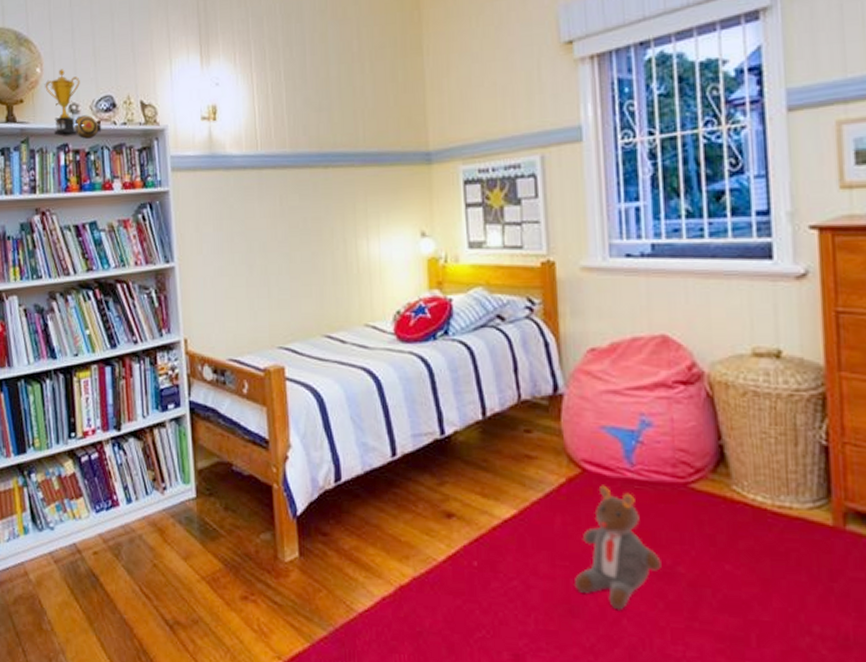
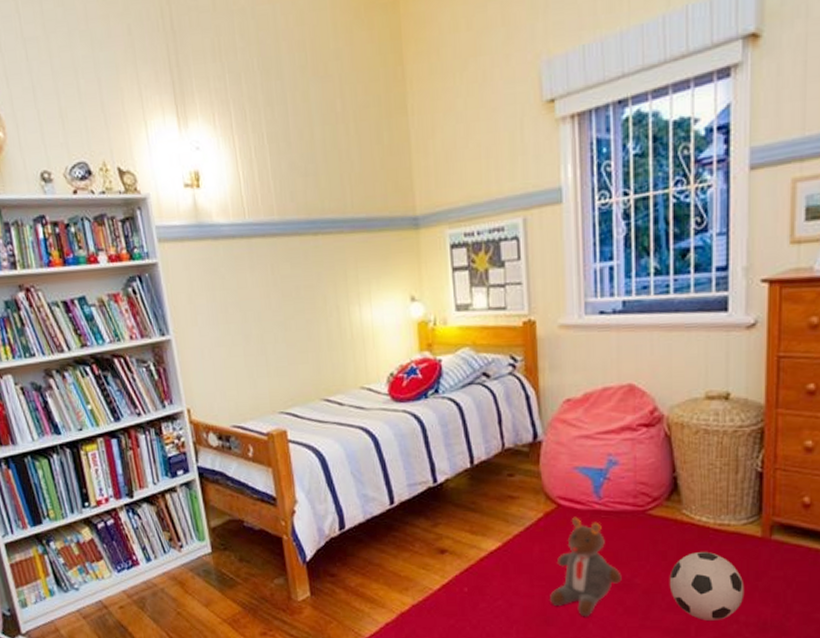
trophy: present [45,69,80,137] -> none [11,133,54,208]
toy robot: present [74,115,102,139] -> none [49,184,80,210]
soccer ball: none [720,539,817,629] -> present [669,552,745,620]

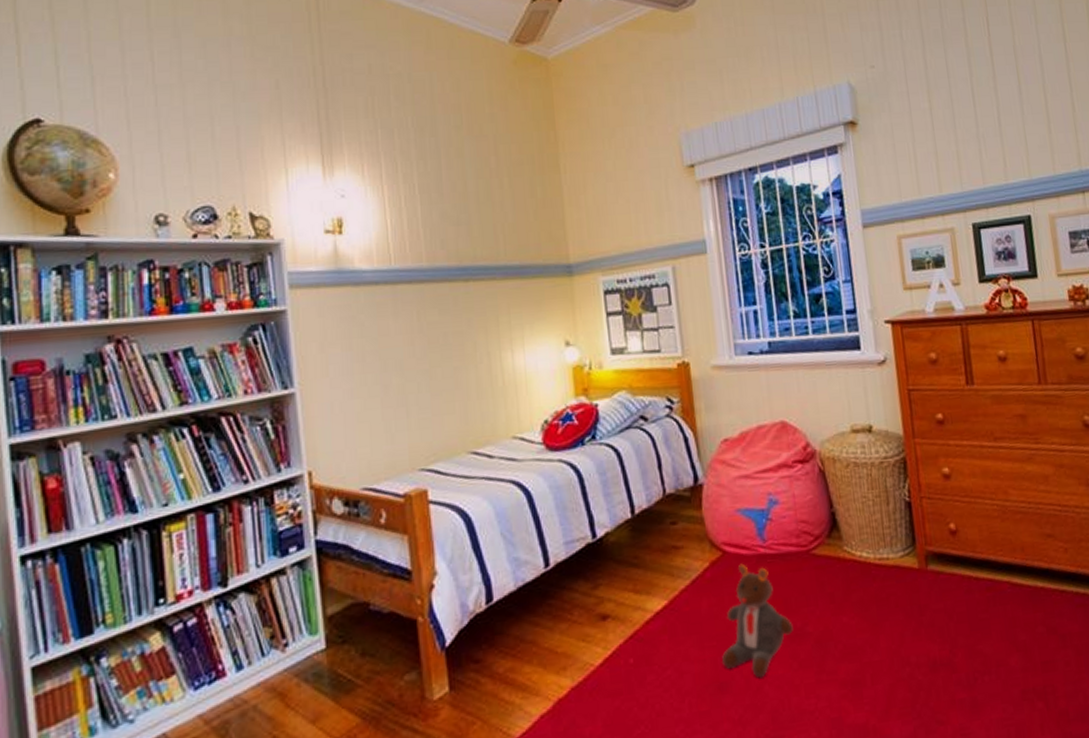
soccer ball: present [669,552,745,620] -> none [839,589,912,667]

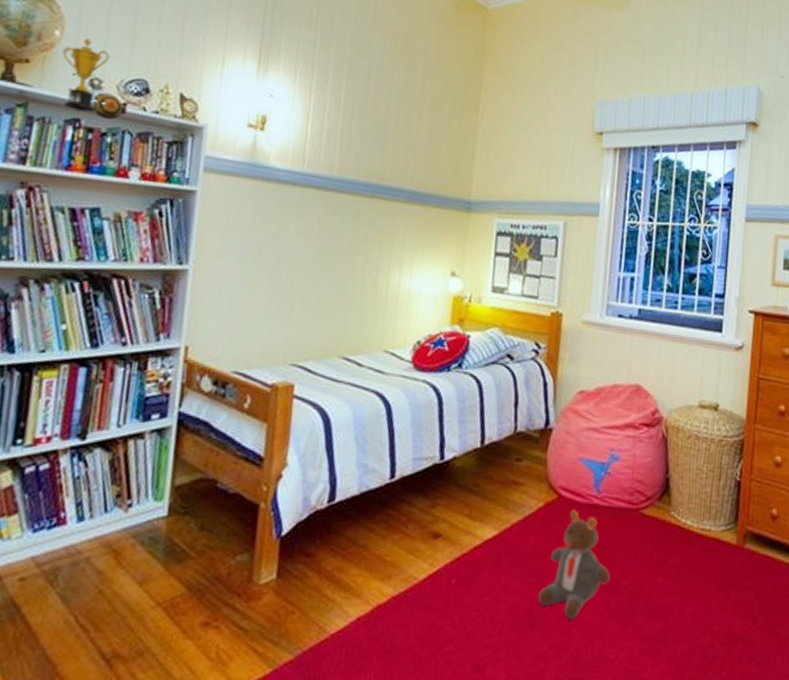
trophy: none [121,175,170,252] -> present [62,38,110,113]
toy robot: none [162,227,199,255] -> present [91,93,128,120]

